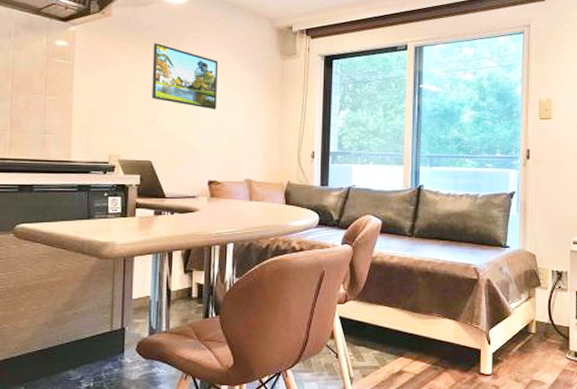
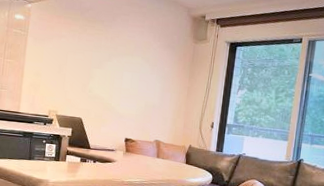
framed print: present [152,43,219,110] -> none [86,22,142,81]

